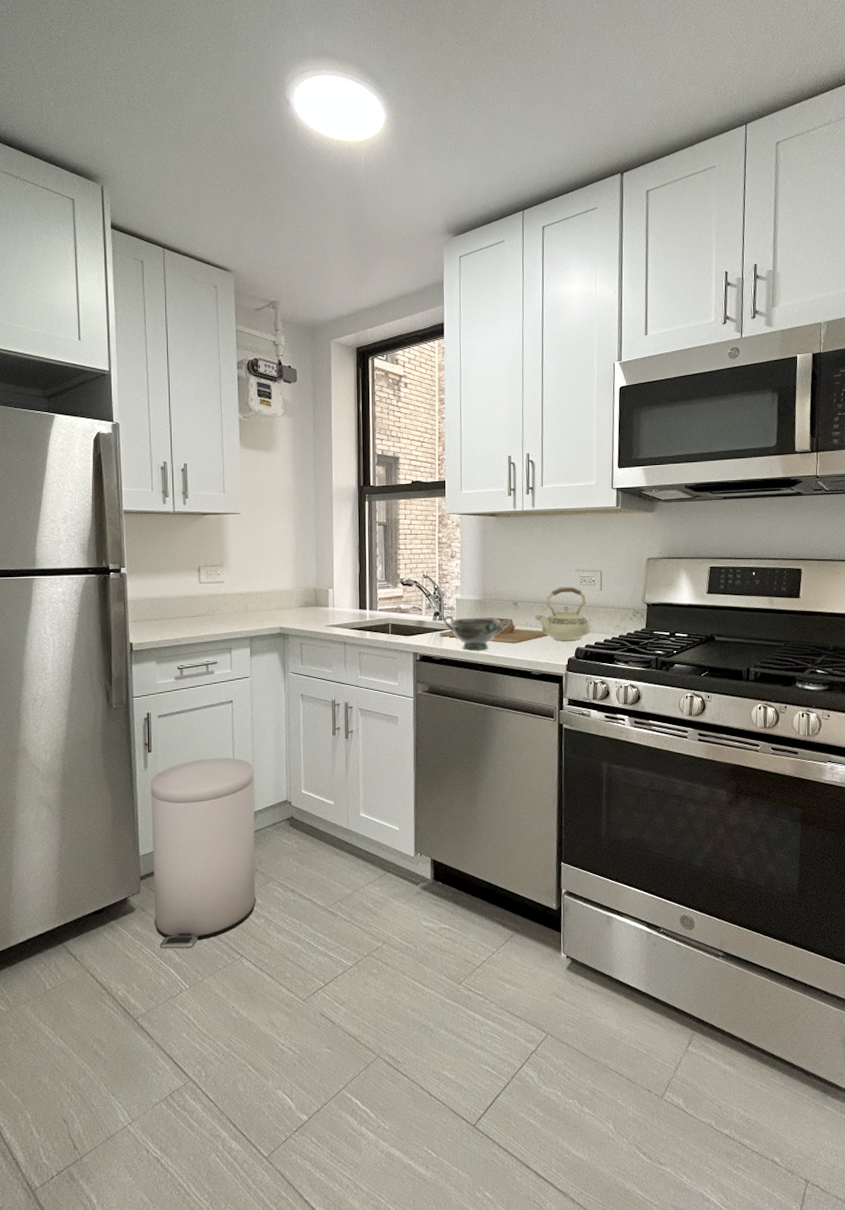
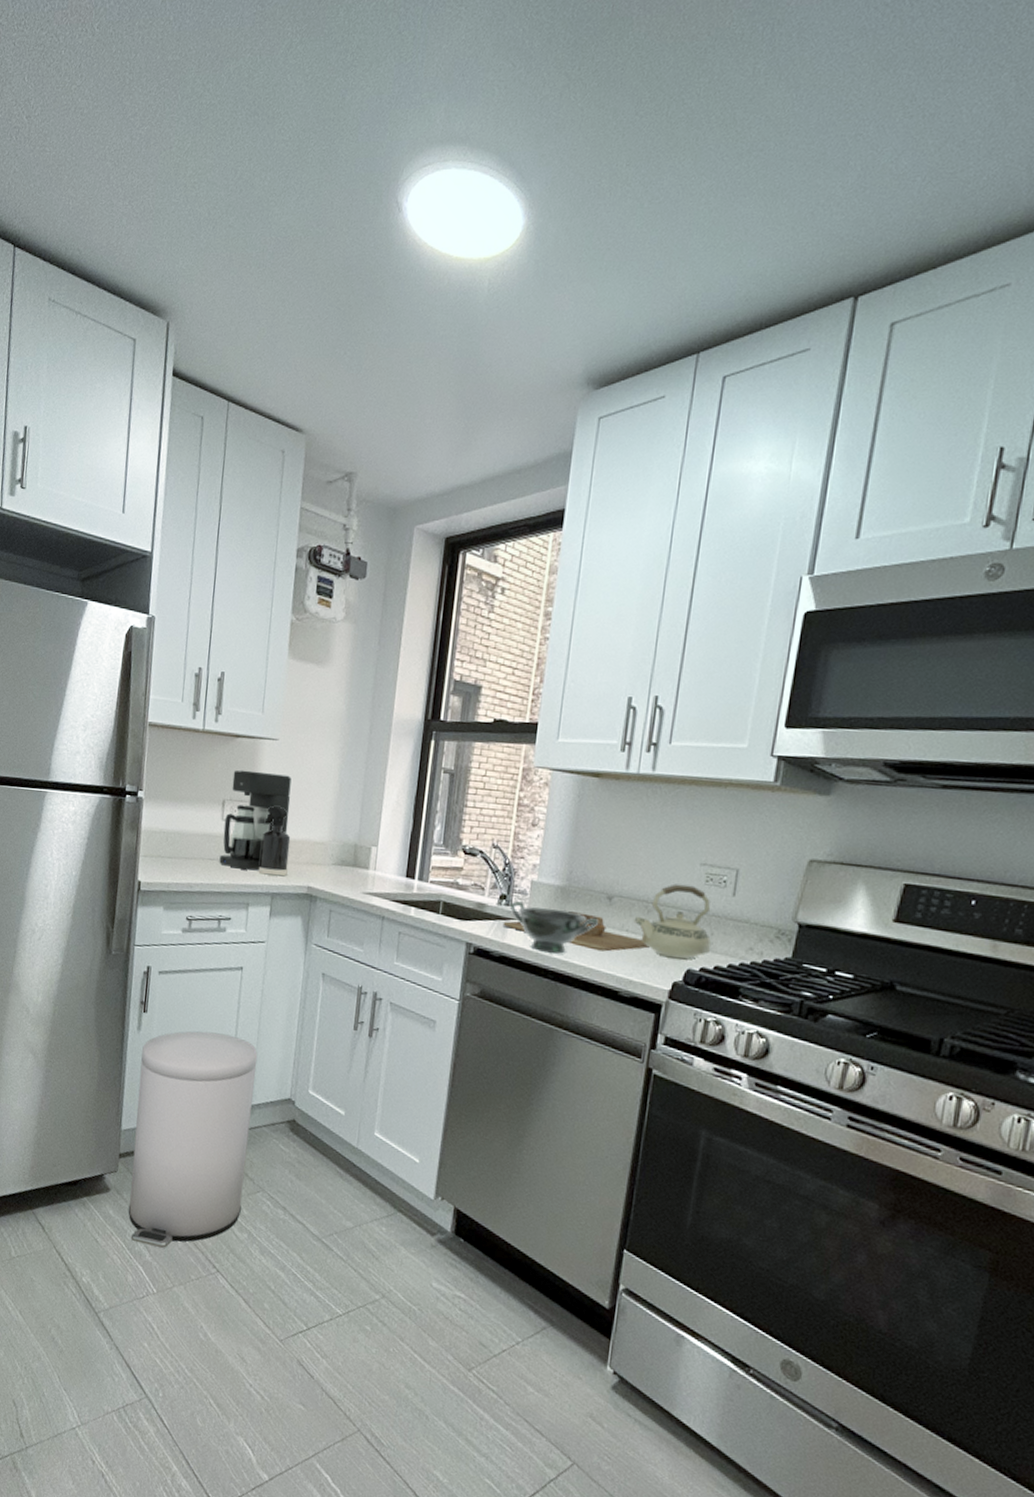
coffee maker: none [201,540,257,621] -> present [219,770,292,871]
spray bottle: none [236,567,261,623] -> present [258,806,291,877]

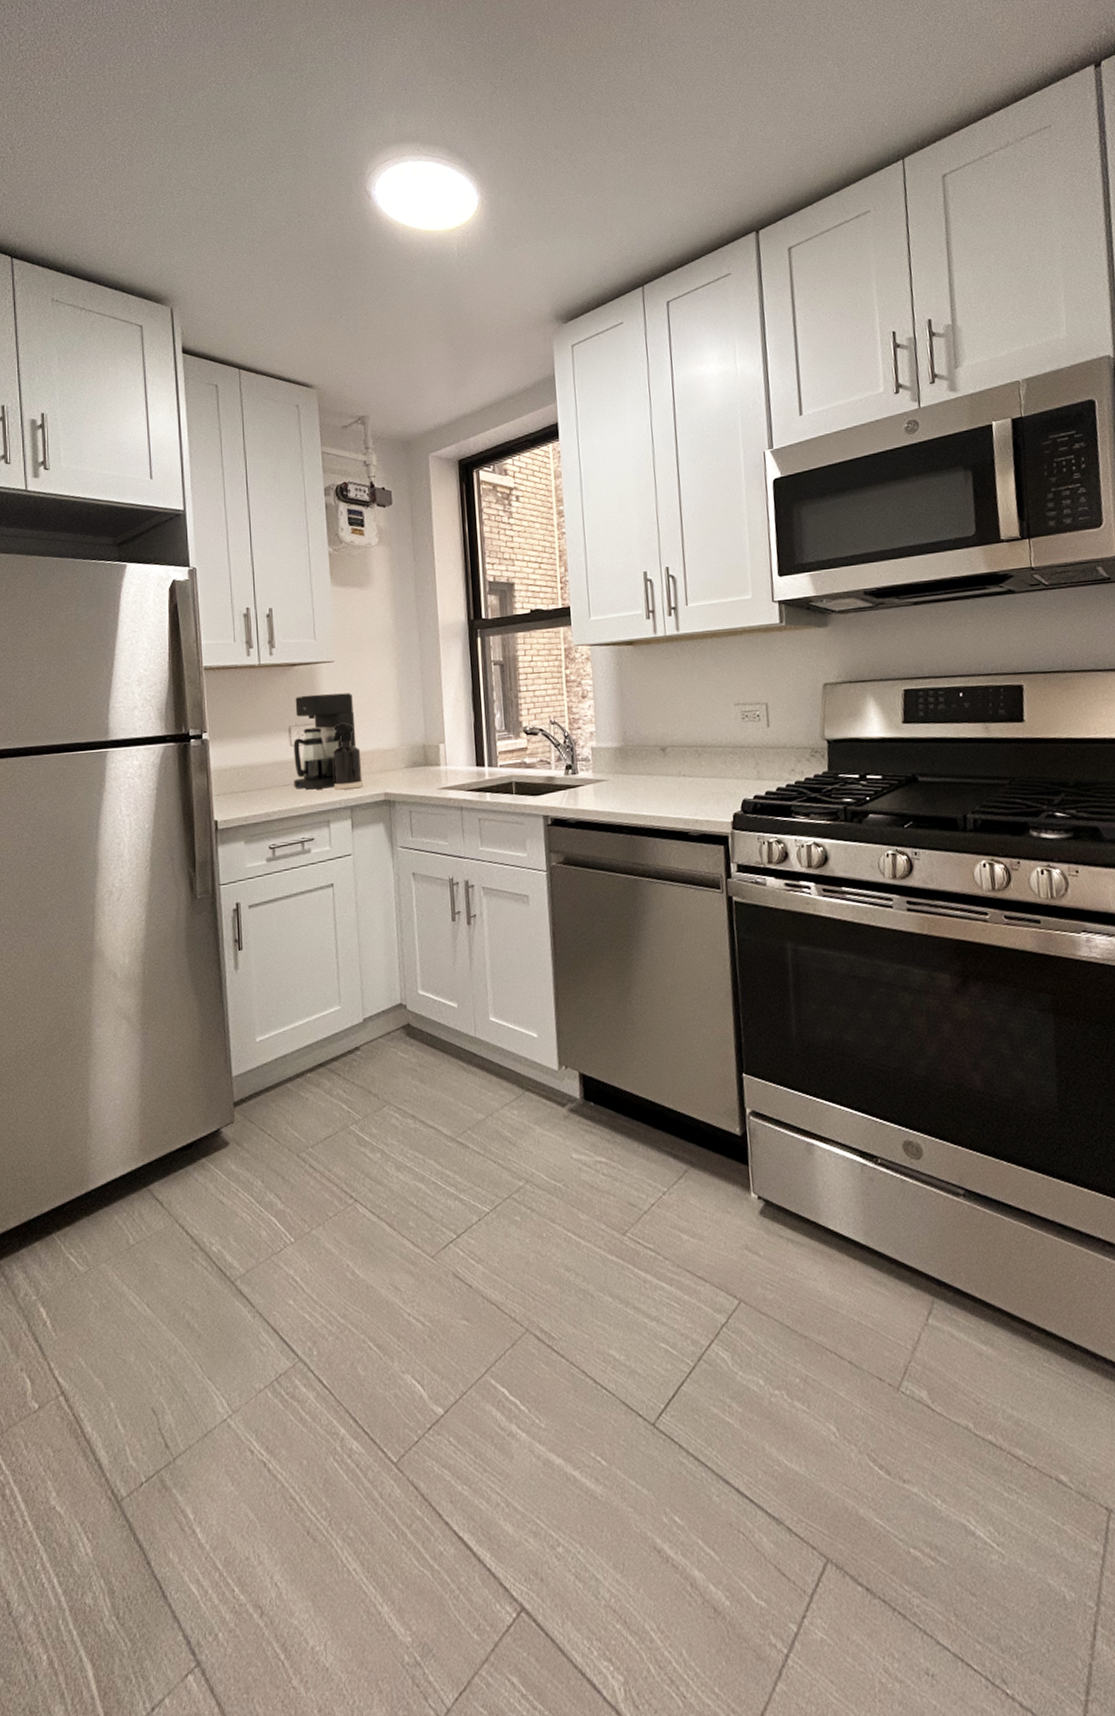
pedal bin: present [128,1031,258,1248] -> none [243,953,370,1193]
cutting board: present [502,911,649,952] -> none [573,767,707,799]
bowl: present [509,901,598,954] -> none [575,767,658,811]
teakettle: present [633,883,711,960] -> none [688,724,758,793]

